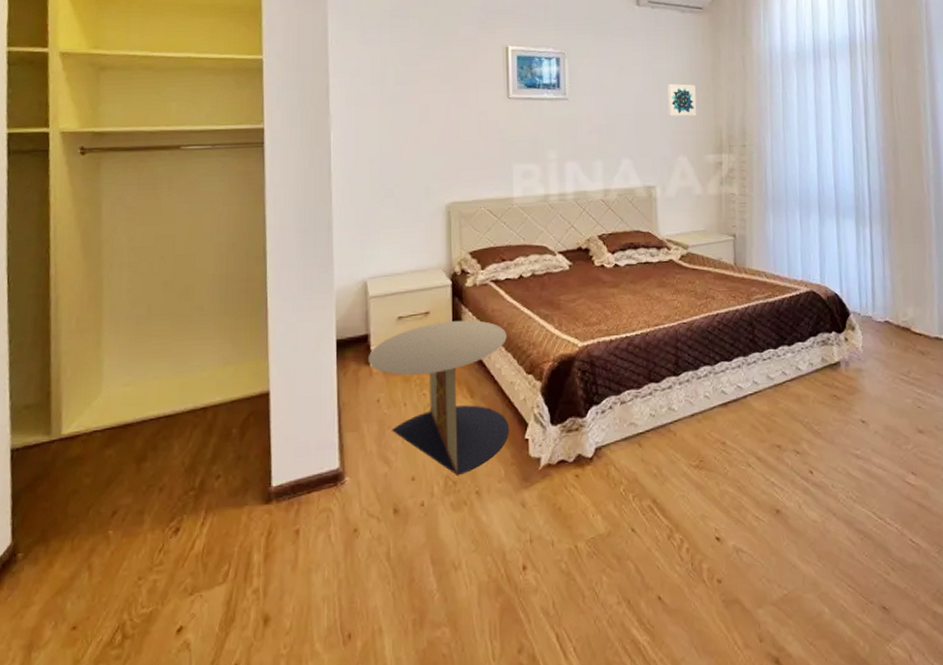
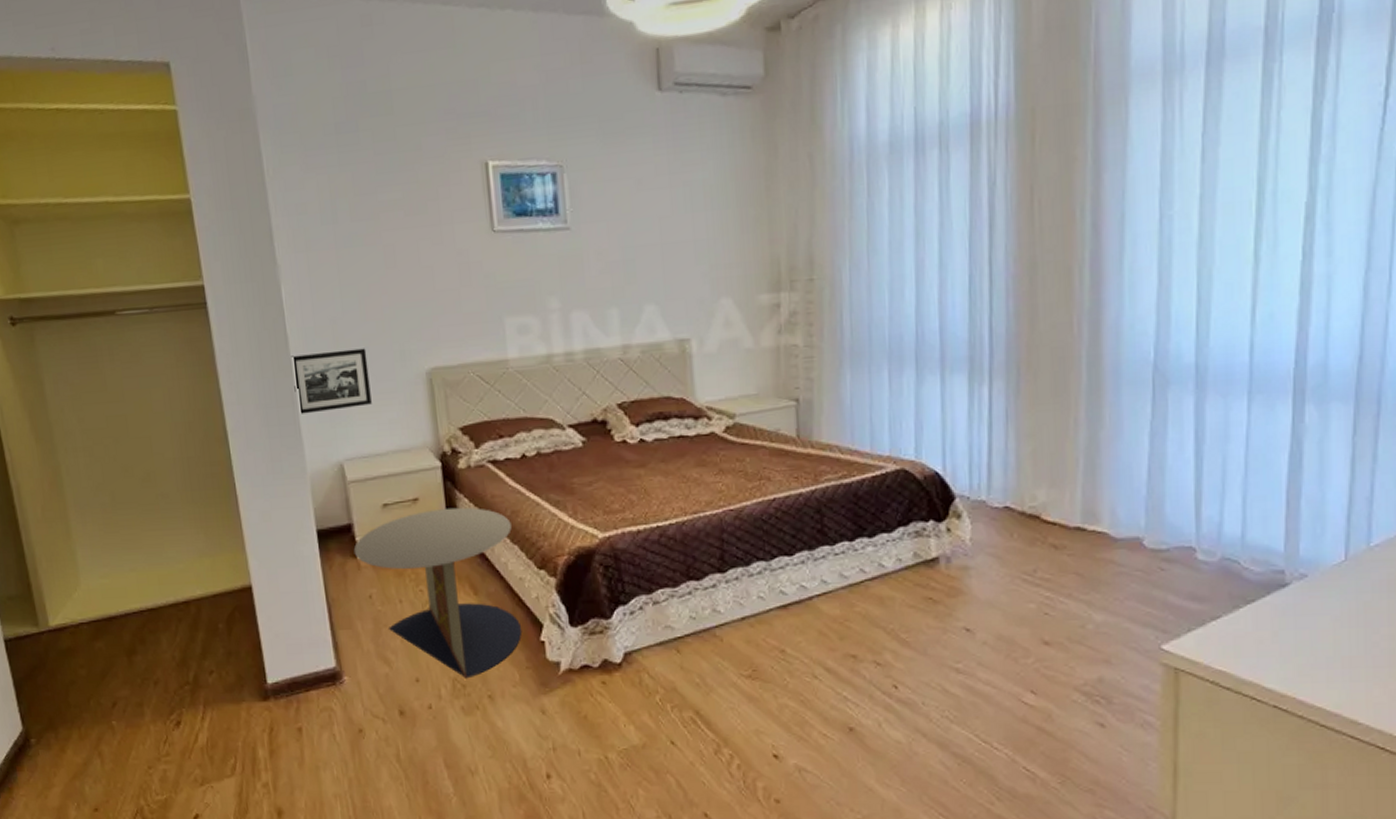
picture frame: none [332,185,397,238] -> present [291,348,372,414]
wall art: present [667,84,697,117] -> none [703,198,745,245]

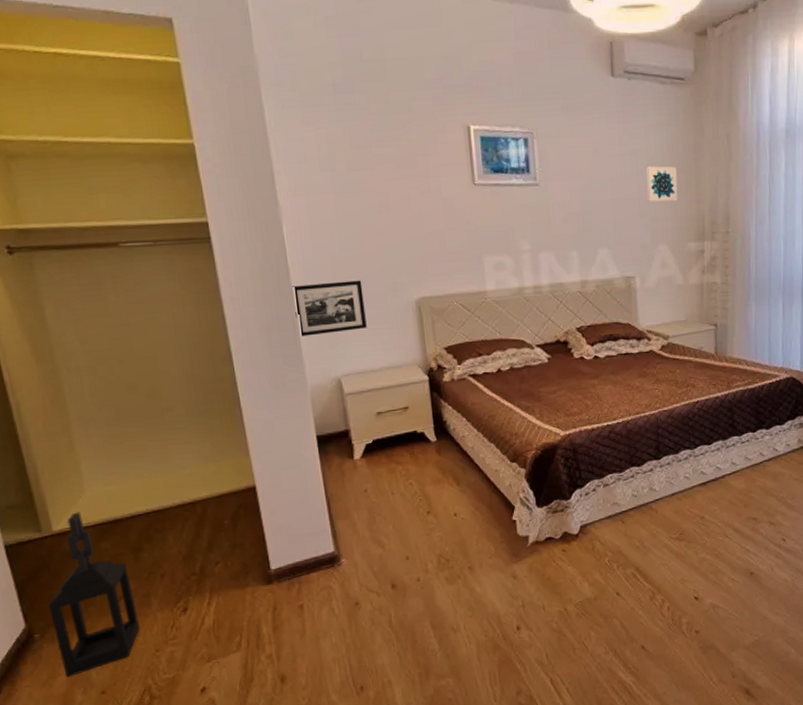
lantern: none [44,606,133,790] -> present [48,512,140,678]
side table: present [353,507,522,679] -> none [350,413,498,555]
wall art: none [703,198,745,245] -> present [645,166,678,202]

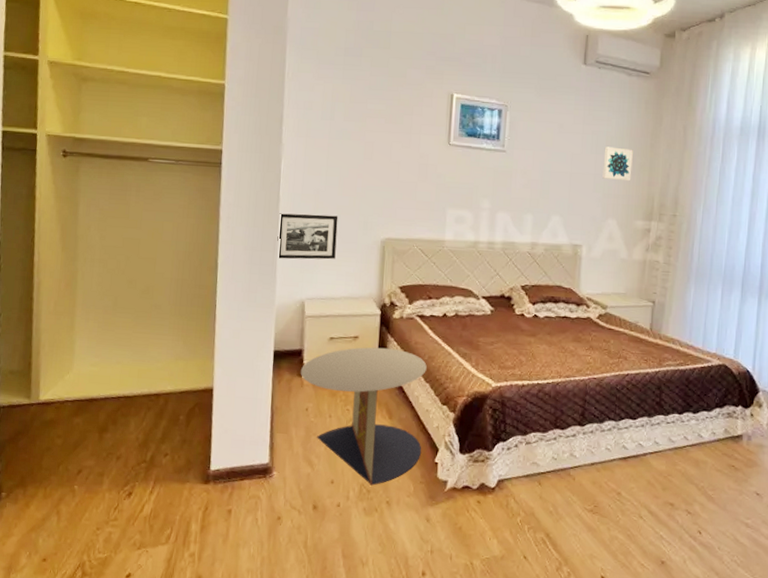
lantern: present [48,512,140,678] -> none [17,386,91,539]
side table: none [350,413,498,555] -> present [300,347,427,486]

